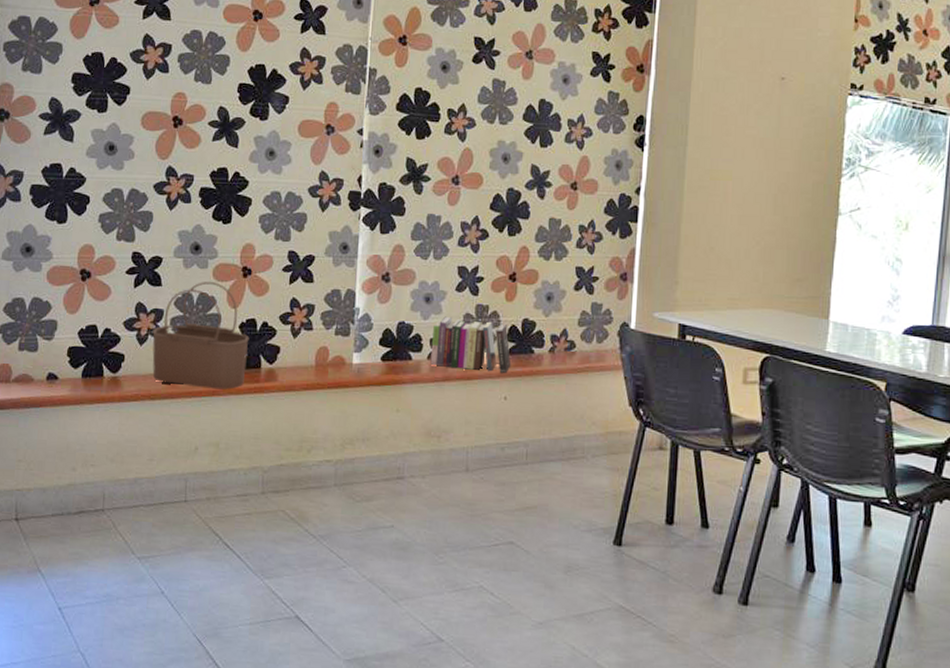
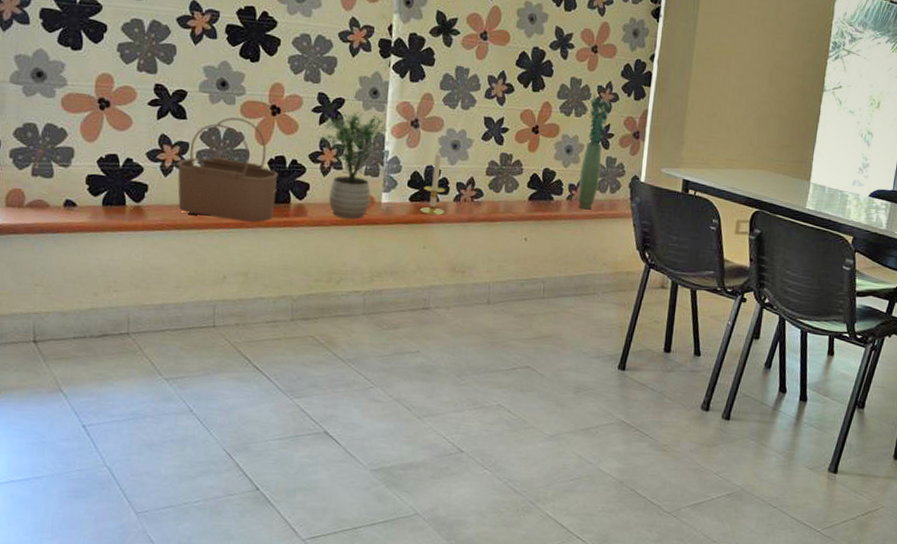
potted plant: none [289,269,362,383] -> present [319,112,391,220]
candle: none [392,304,419,376] -> present [420,149,446,216]
books: present [430,316,512,374] -> none [456,162,532,218]
vase: none [561,233,595,363] -> present [578,93,611,210]

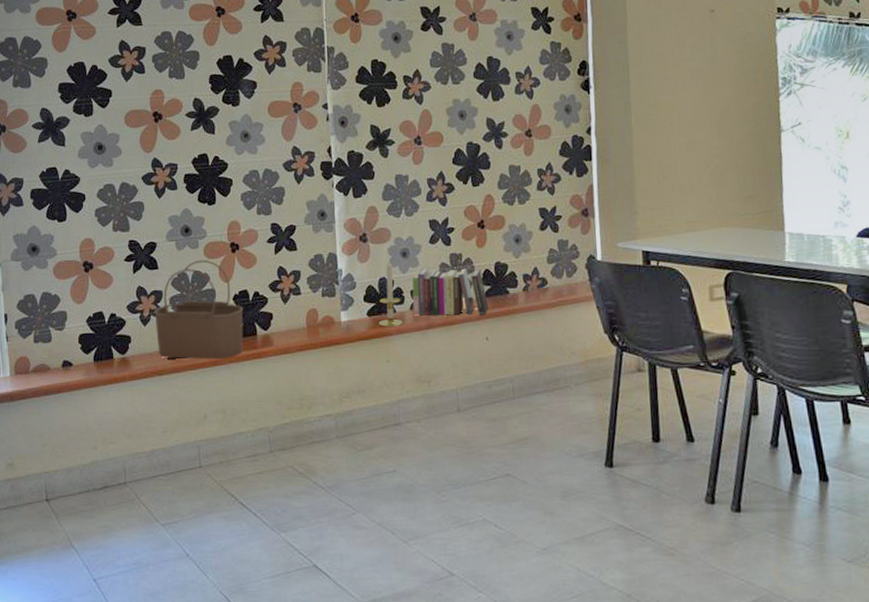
potted plant: present [319,112,391,220] -> none [277,236,343,344]
books: none [456,162,532,218] -> present [412,268,489,316]
vase: present [578,93,611,210] -> none [532,177,554,299]

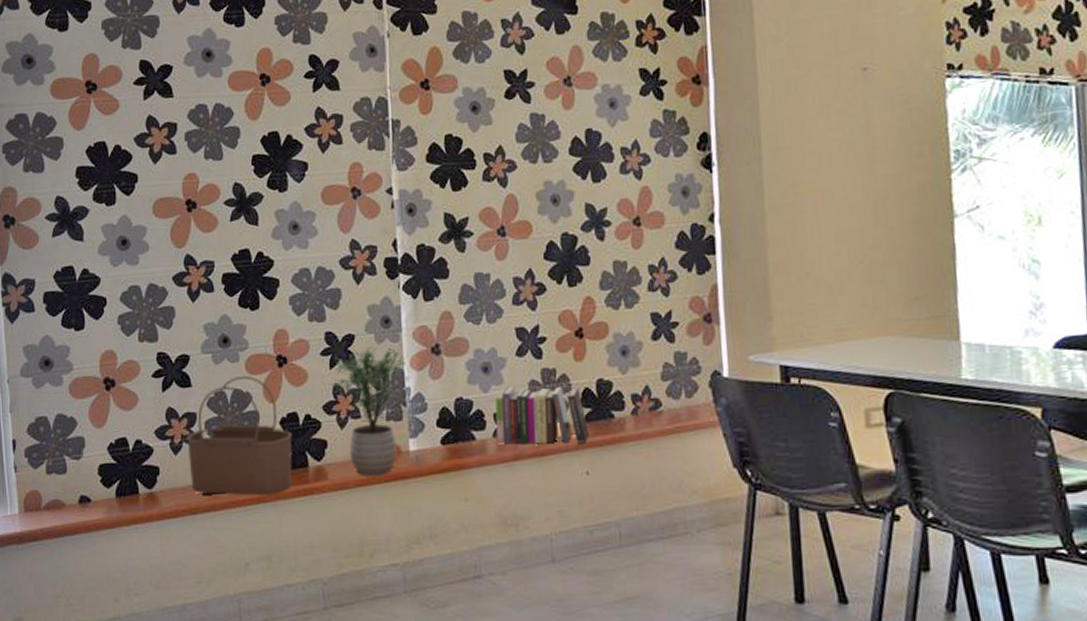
potted plant: none [277,236,343,344] -> present [332,347,412,477]
candle: present [378,260,404,328] -> none [454,376,485,459]

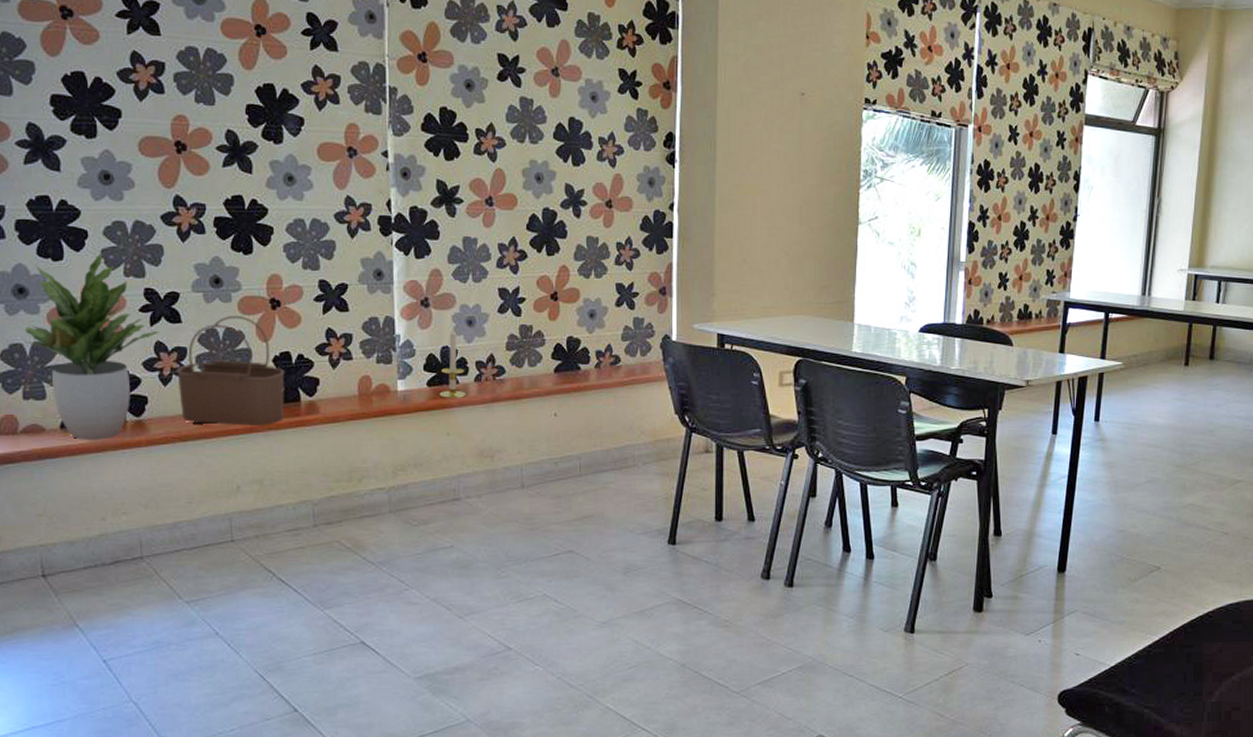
potted plant: none [48,320,171,515] -> present [23,254,160,440]
potted plant: present [332,347,412,477] -> none [325,297,402,412]
candle: none [454,376,485,459] -> present [439,328,467,399]
books: present [495,386,590,446] -> none [477,338,559,392]

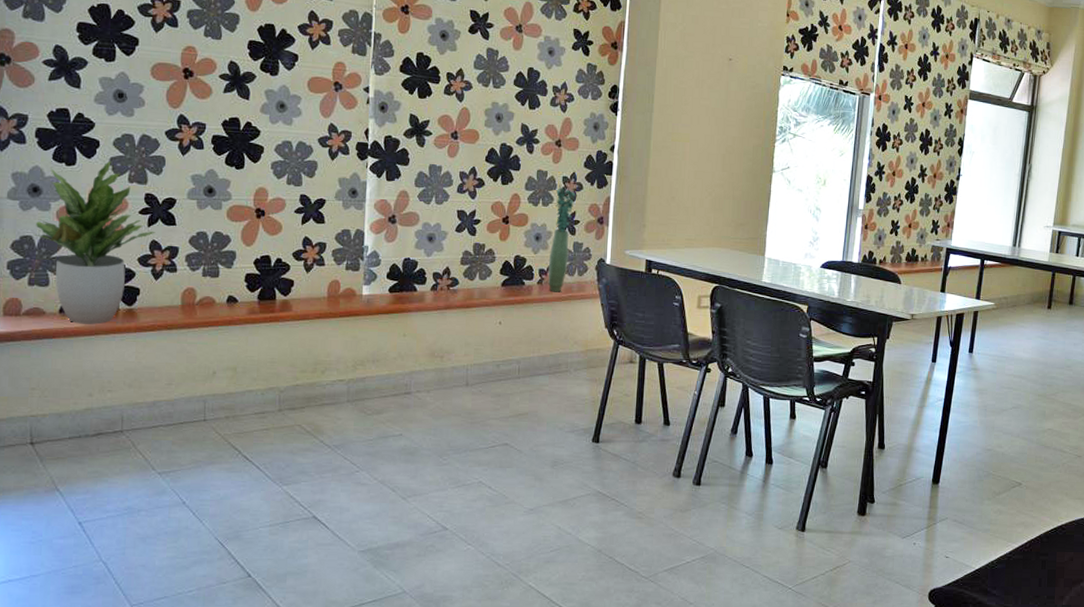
wicker basket: present [177,315,285,426] -> none [168,221,264,320]
candle: present [439,328,467,399] -> none [399,242,423,305]
vase: none [606,250,633,376] -> present [548,183,576,292]

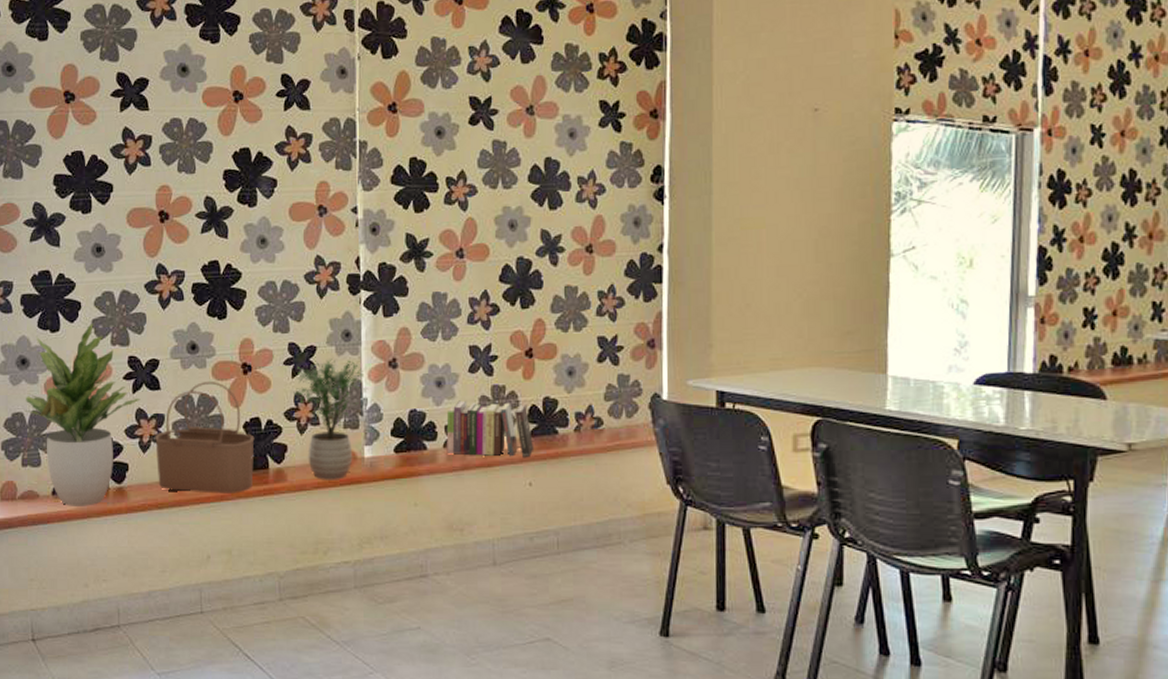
wicker basket: none [168,221,264,320] -> present [155,380,255,494]
potted plant: none [302,211,370,313] -> present [293,359,369,480]
books: none [433,253,505,303] -> present [446,400,534,458]
vase: present [548,183,576,292] -> none [586,300,617,441]

